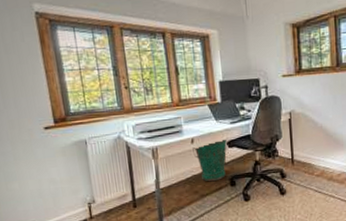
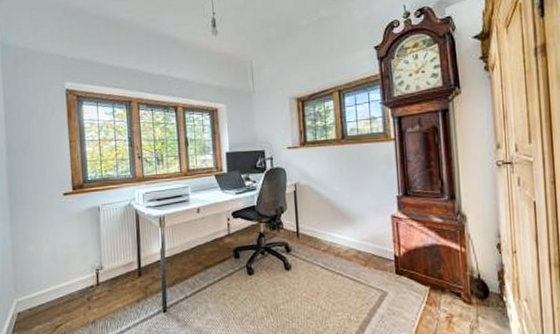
trash can: present [192,140,228,182] -> none [198,210,233,253]

